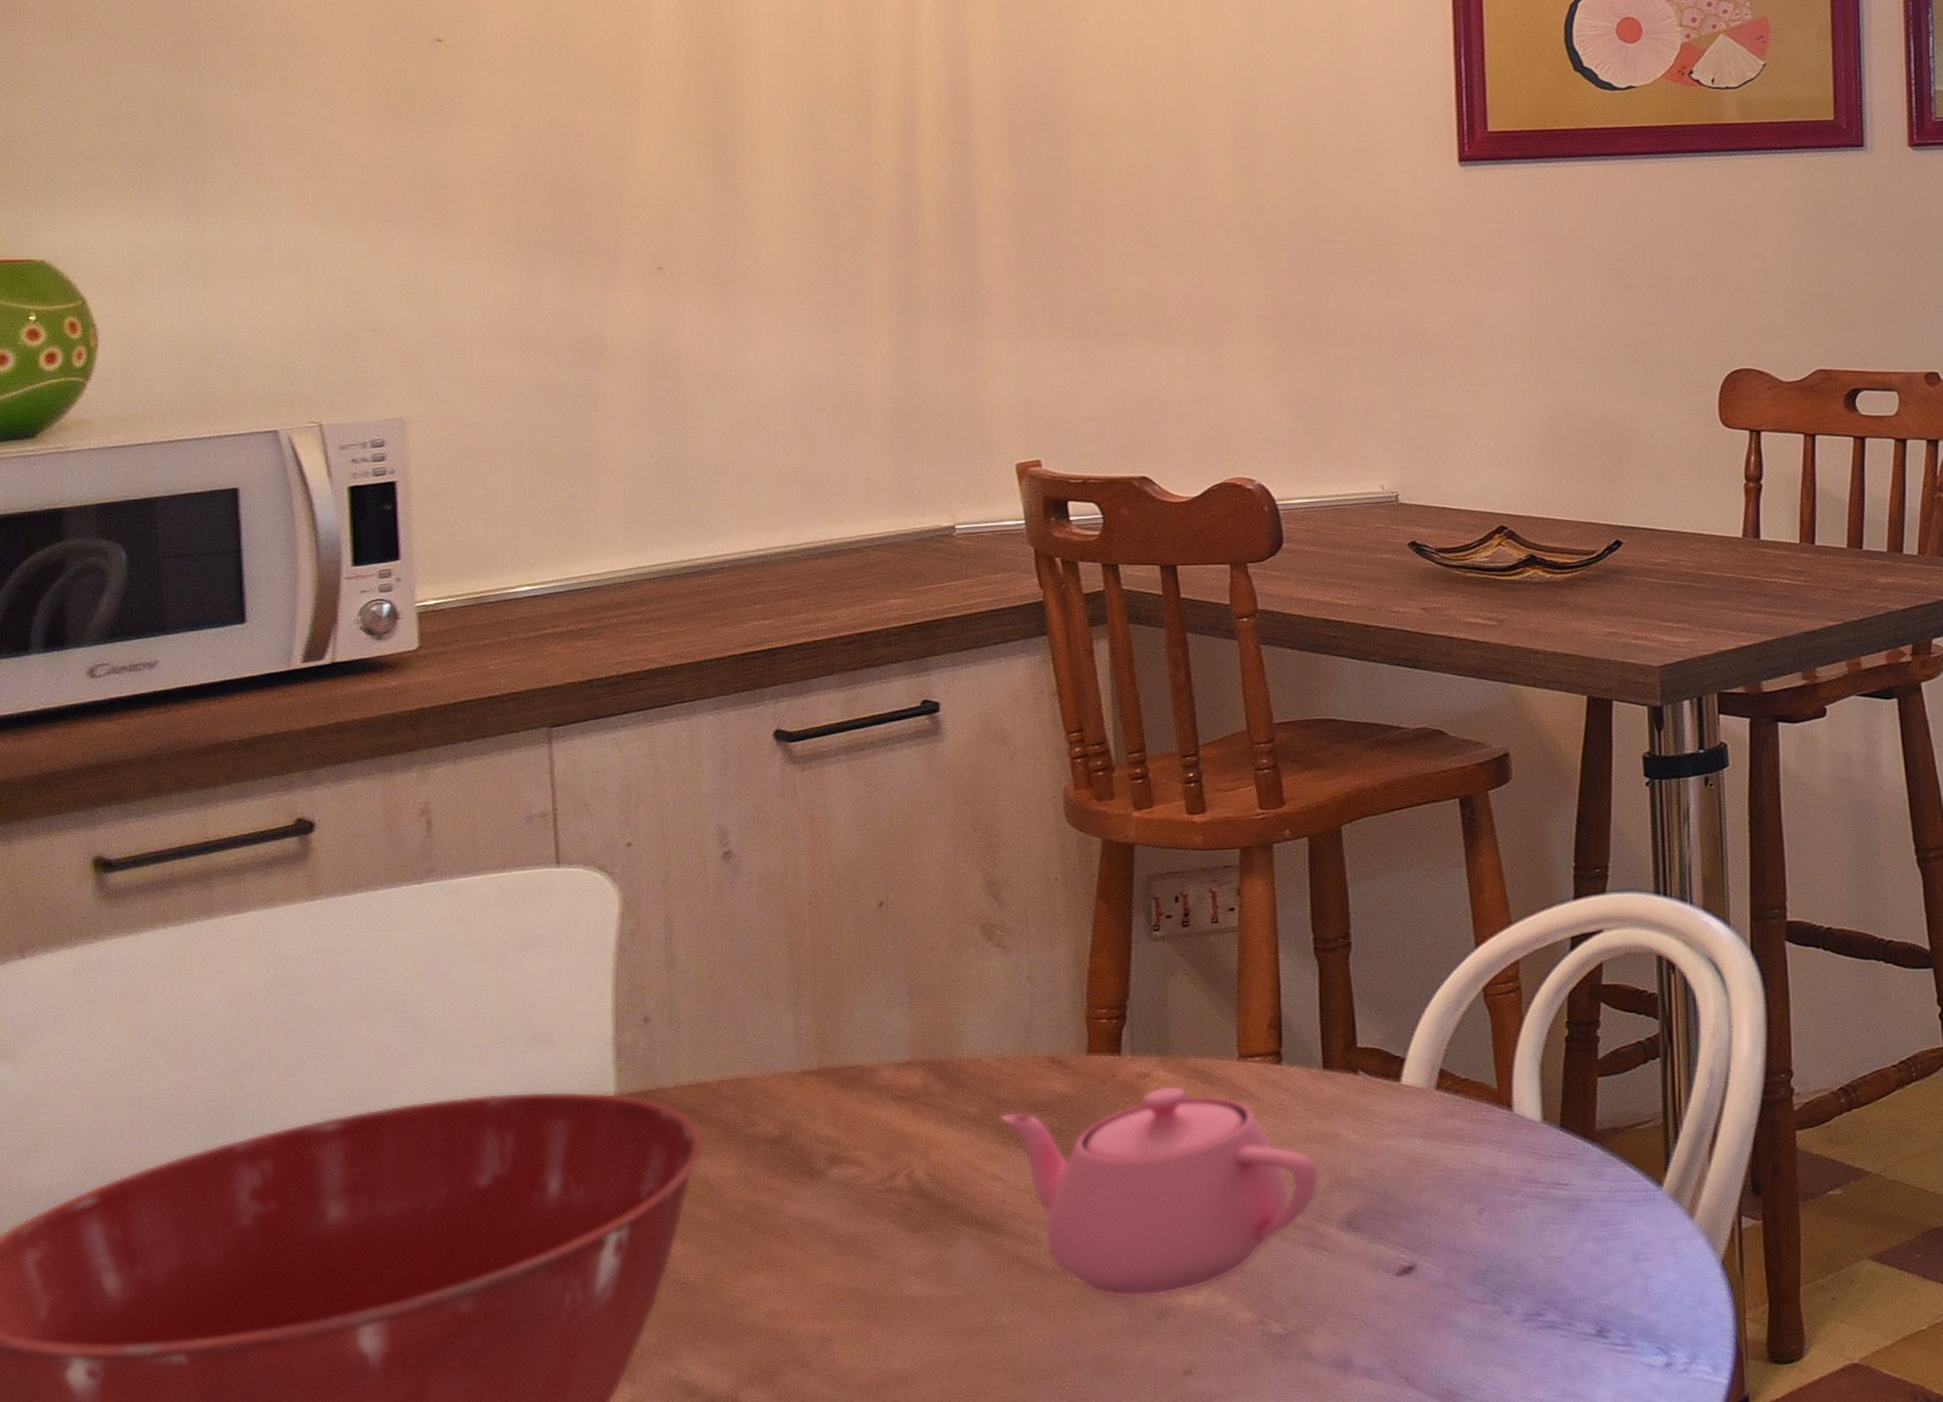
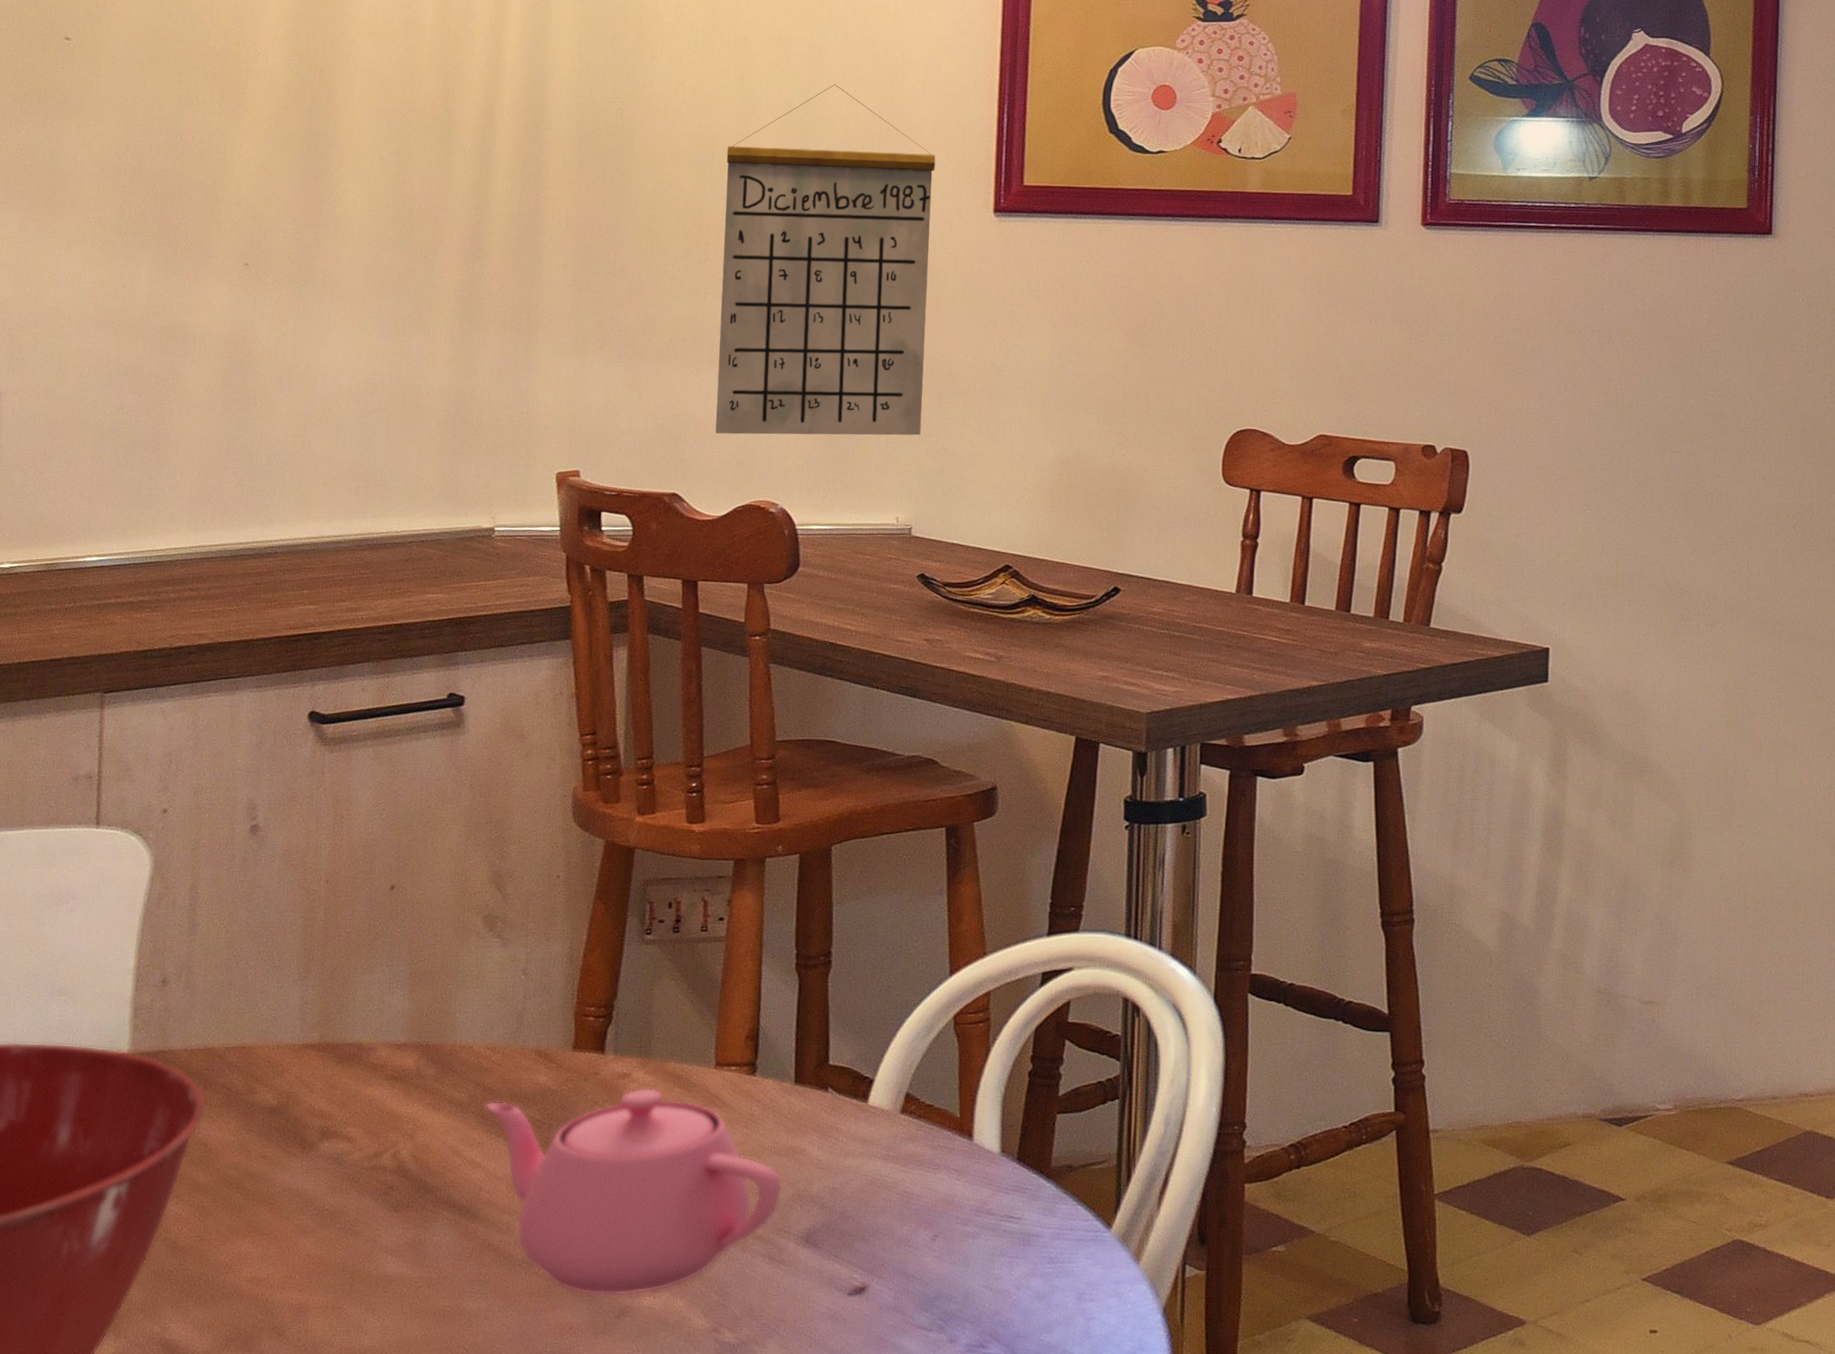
calendar: none [1169,38,1400,412] -> present [715,84,936,436]

